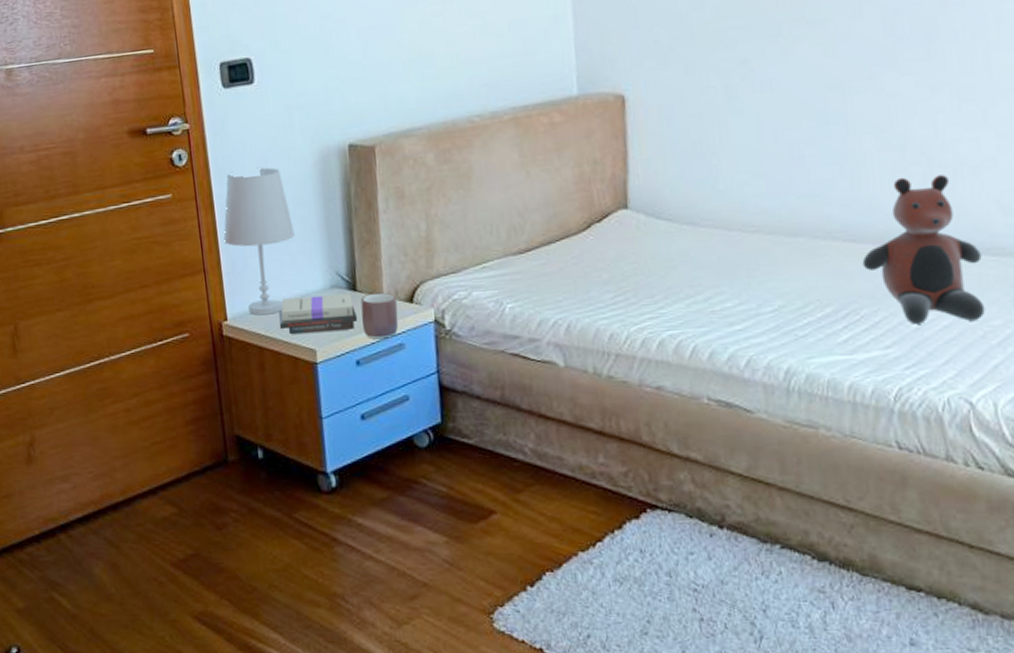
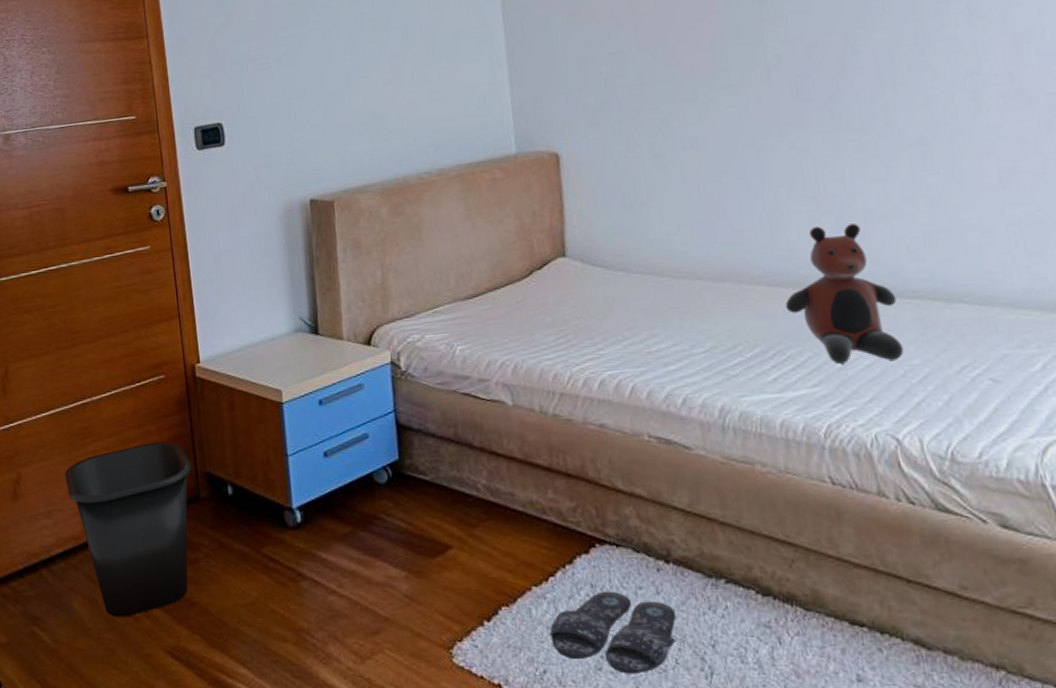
waste bin: none [82,403,220,583] -> present [65,441,192,617]
table lamp: present [223,167,295,316] -> none [197,221,262,358]
books: present [277,293,358,334] -> none [246,337,320,375]
mug: present [360,292,399,340] -> none [322,336,358,380]
slippers: none [595,556,727,638] -> present [550,591,676,674]

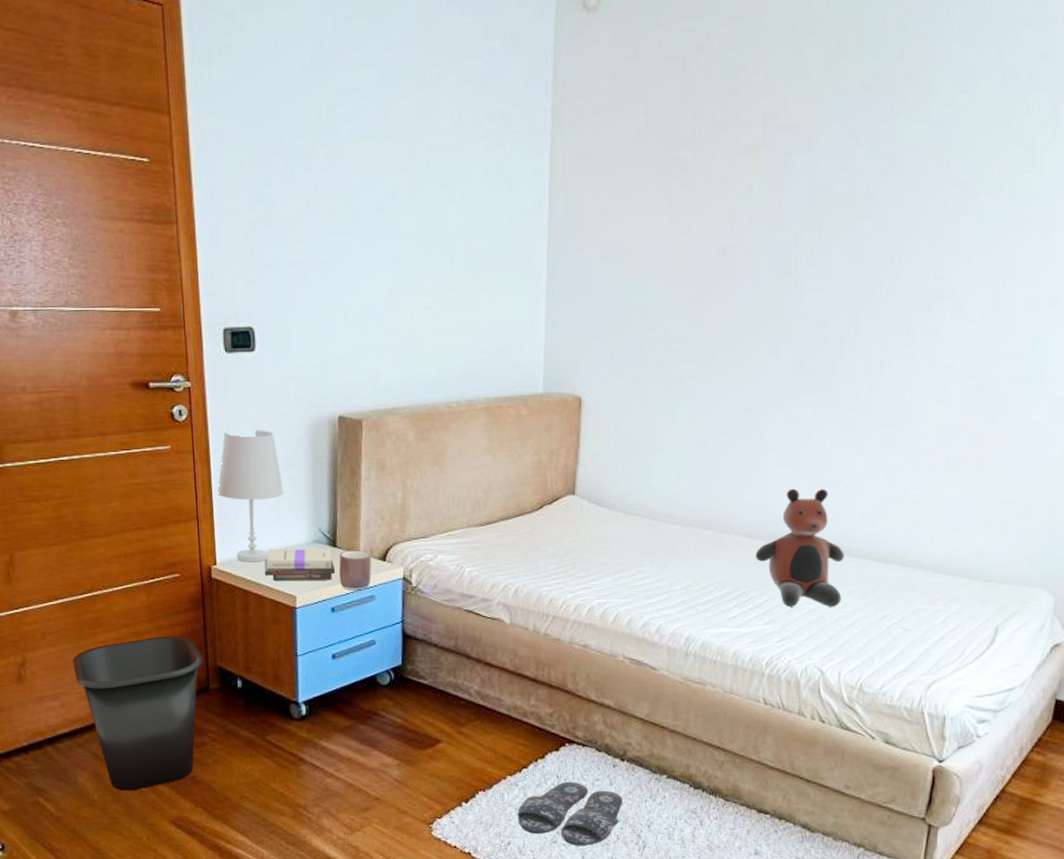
table lamp: none [197,221,262,358] -> present [217,430,284,562]
books: none [246,337,320,375] -> present [263,549,336,580]
mug: none [322,336,358,380] -> present [339,550,372,590]

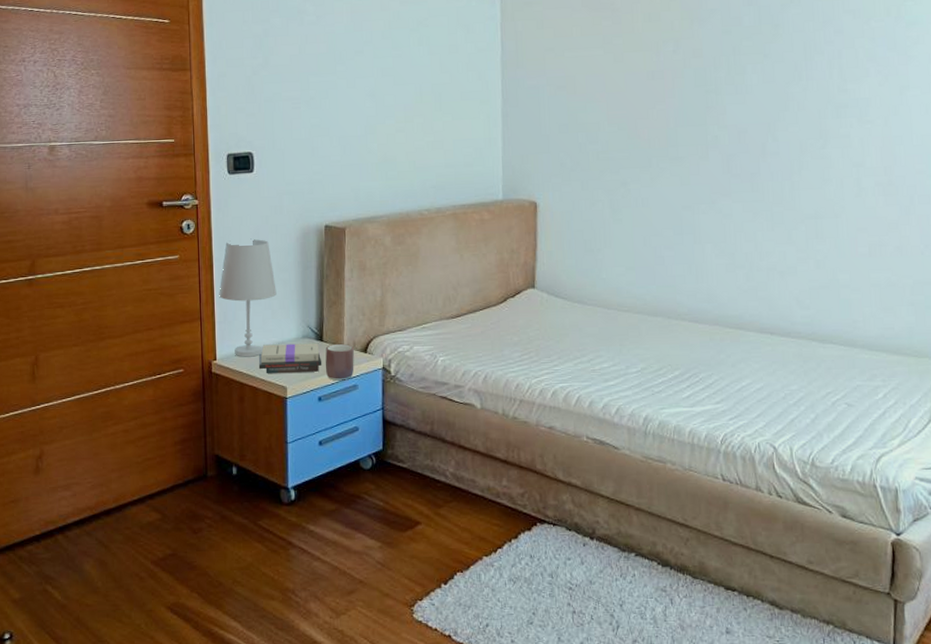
waste bin: present [73,636,203,791] -> none [85,427,202,578]
slippers: present [518,781,623,846] -> none [494,561,594,627]
teddy bear: present [755,488,845,607] -> none [702,276,786,386]

